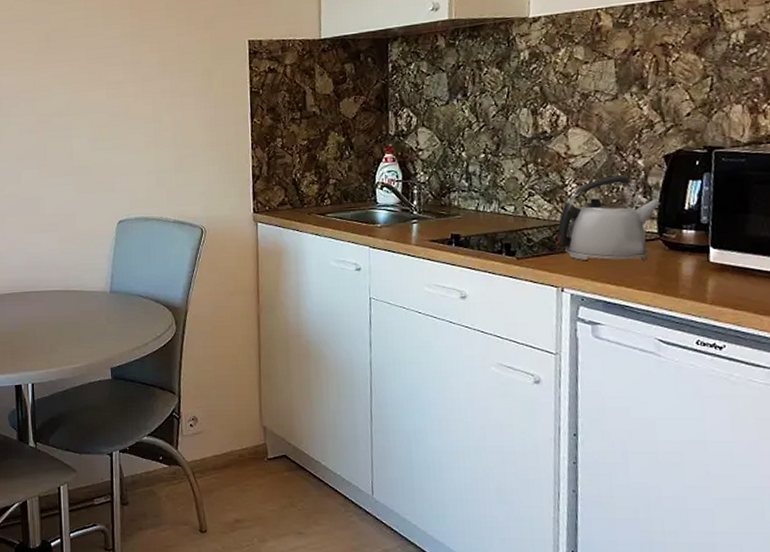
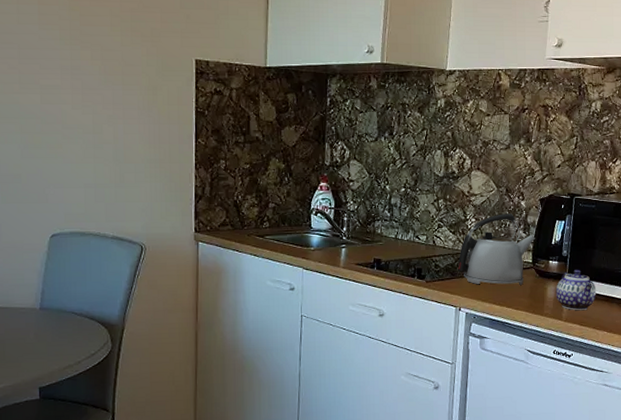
teapot: none [694,239,756,291] -> present [556,269,597,311]

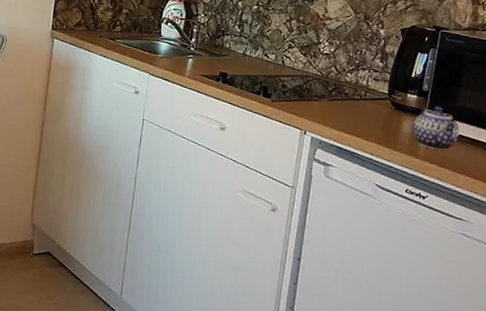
kettle: present [458,213,536,285] -> none [306,40,395,116]

